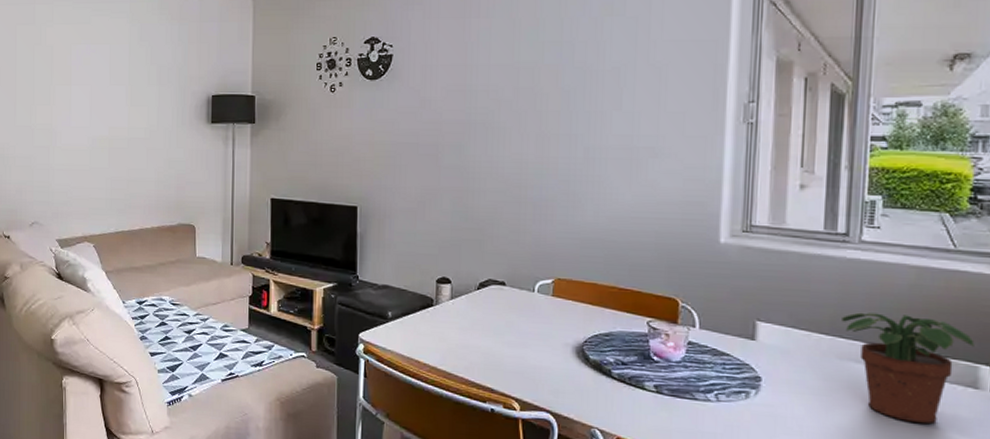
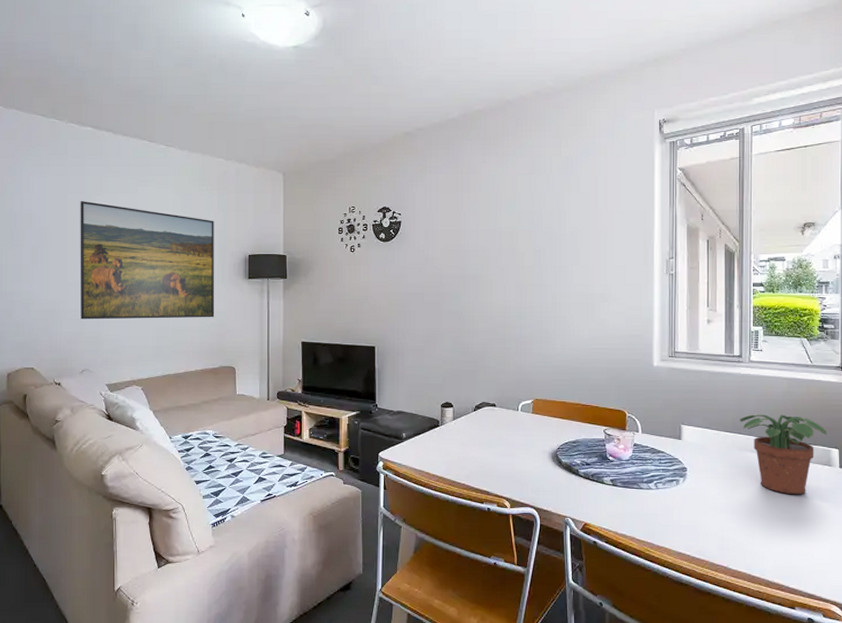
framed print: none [30,33,174,168] -> present [80,200,215,320]

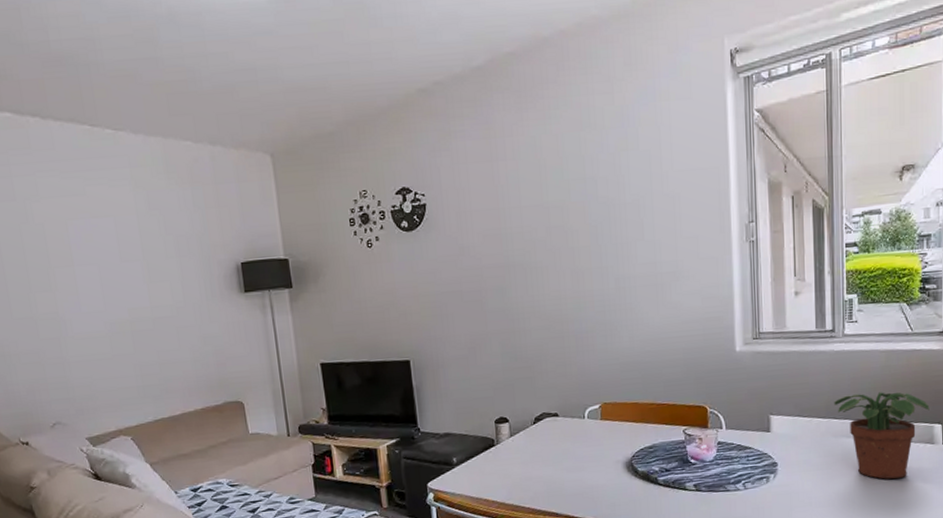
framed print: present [80,200,215,320] -> none [12,210,209,363]

